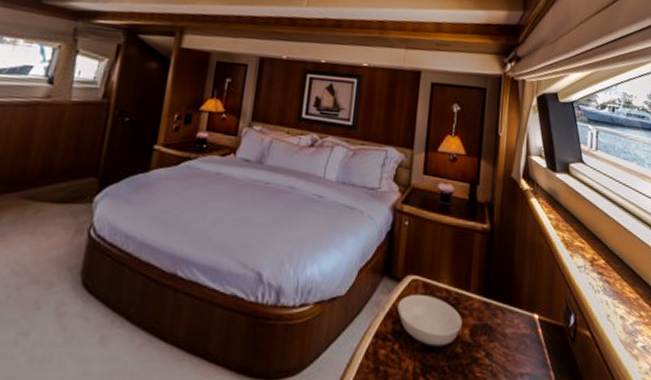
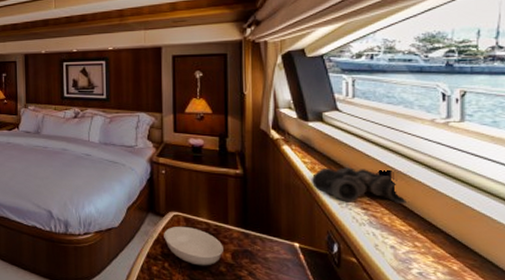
binoculars: none [555,225,635,268] -> present [312,167,407,204]

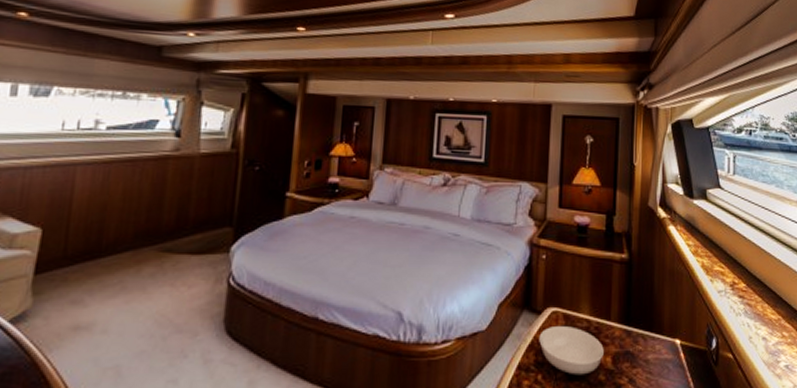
binoculars: present [312,167,407,204] -> none [695,250,777,290]

